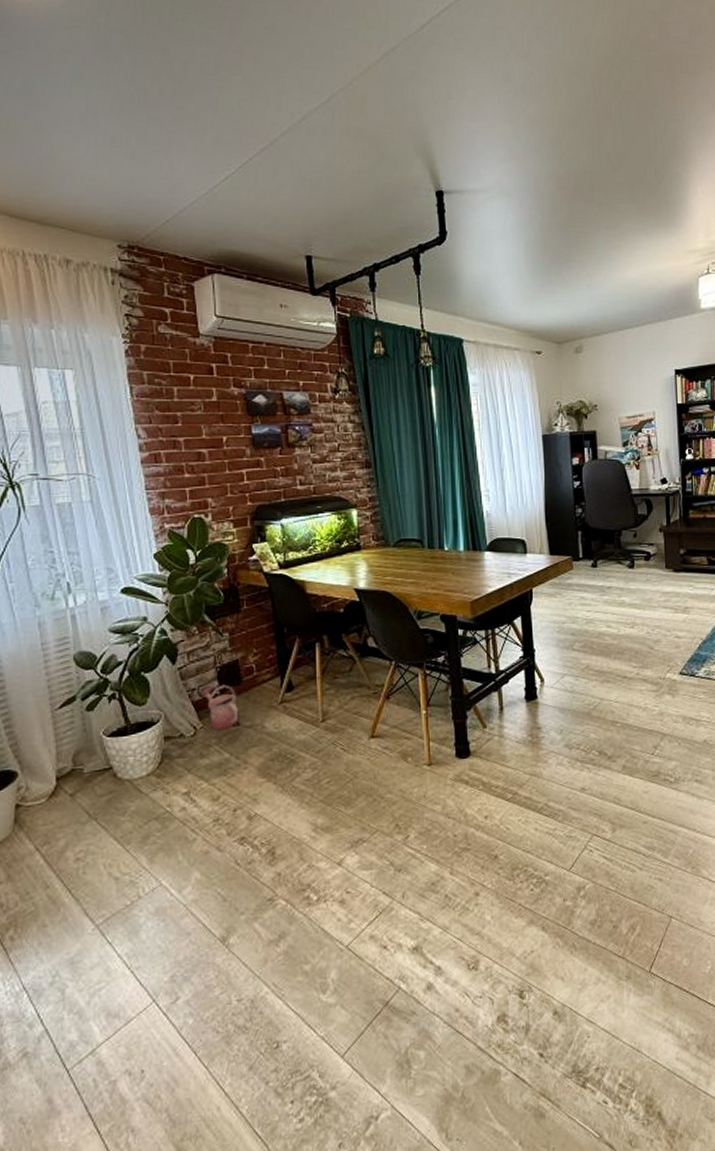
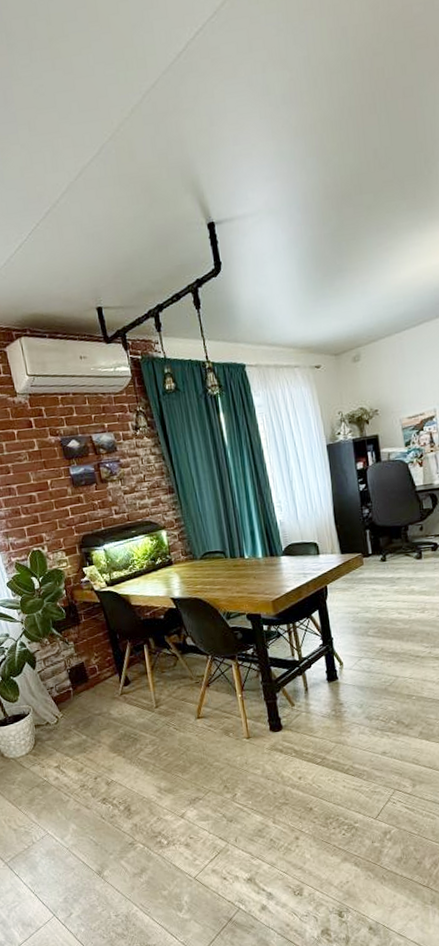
watering can: present [199,684,239,731] -> none [57,682,90,719]

